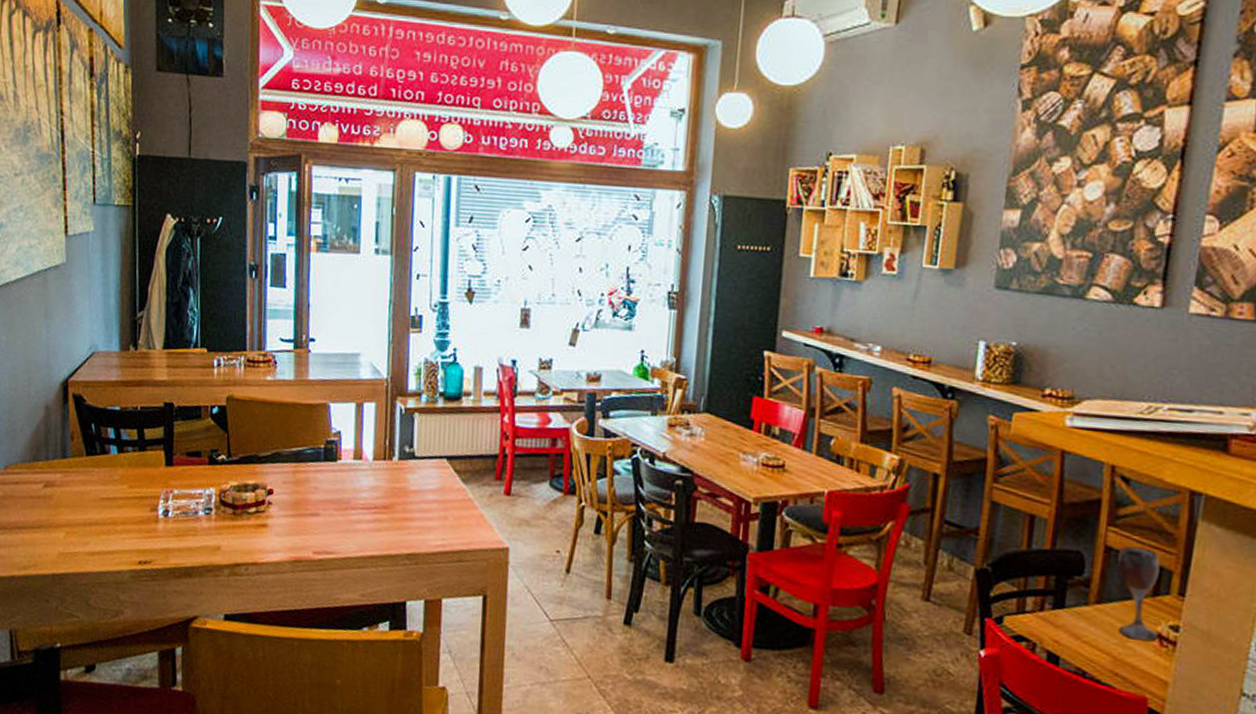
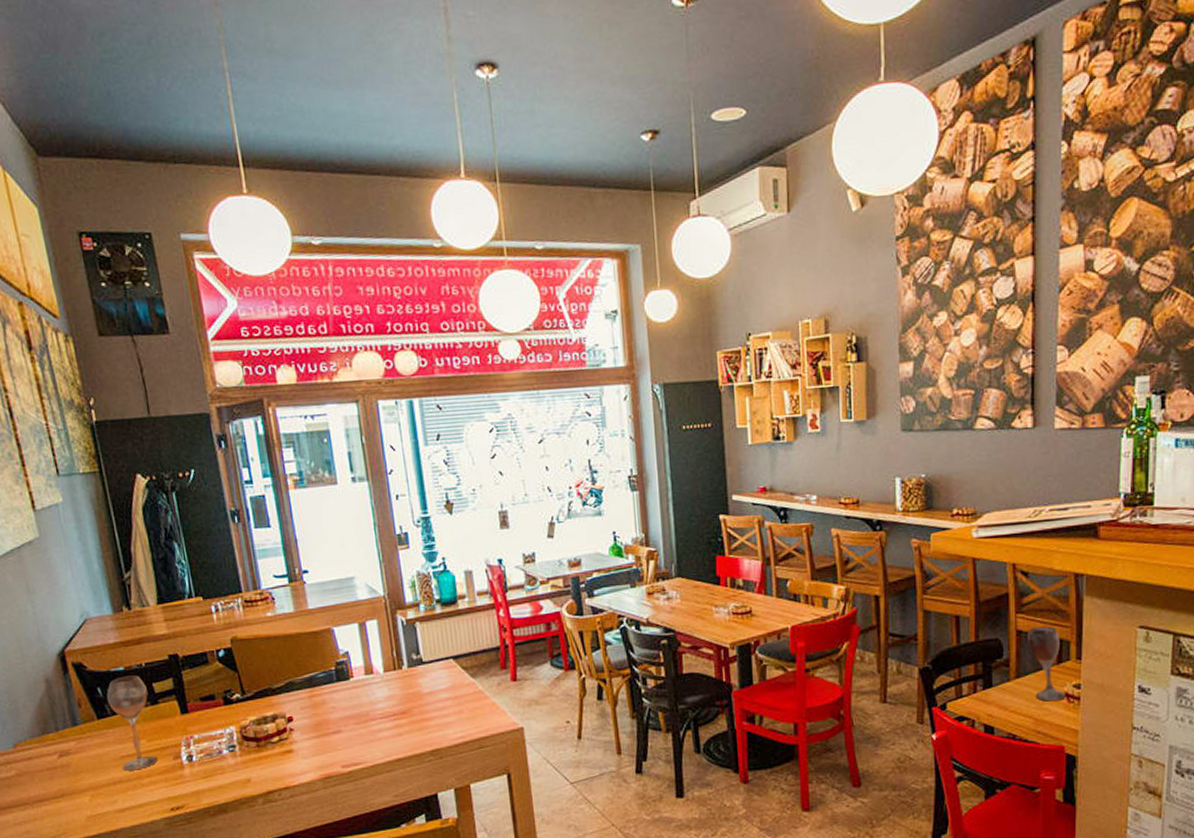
wineglass: none [98,416,138,515] -> present [106,675,158,771]

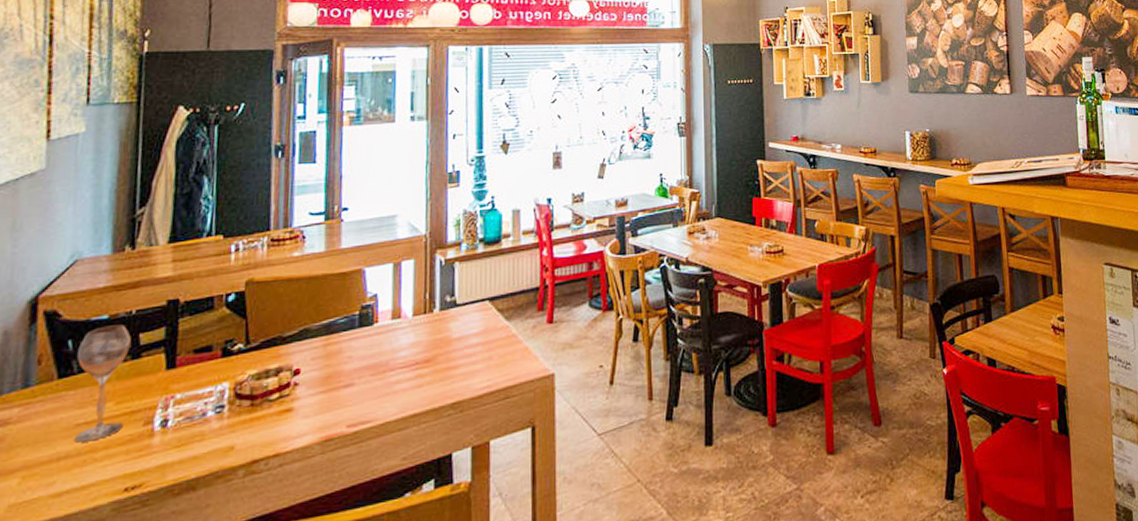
cup: present [1028,626,1067,702] -> none [1018,263,1054,334]

